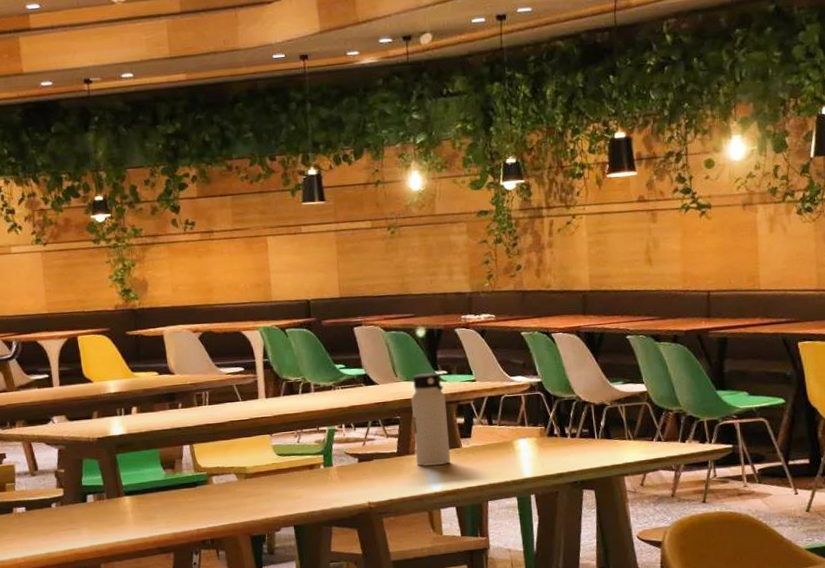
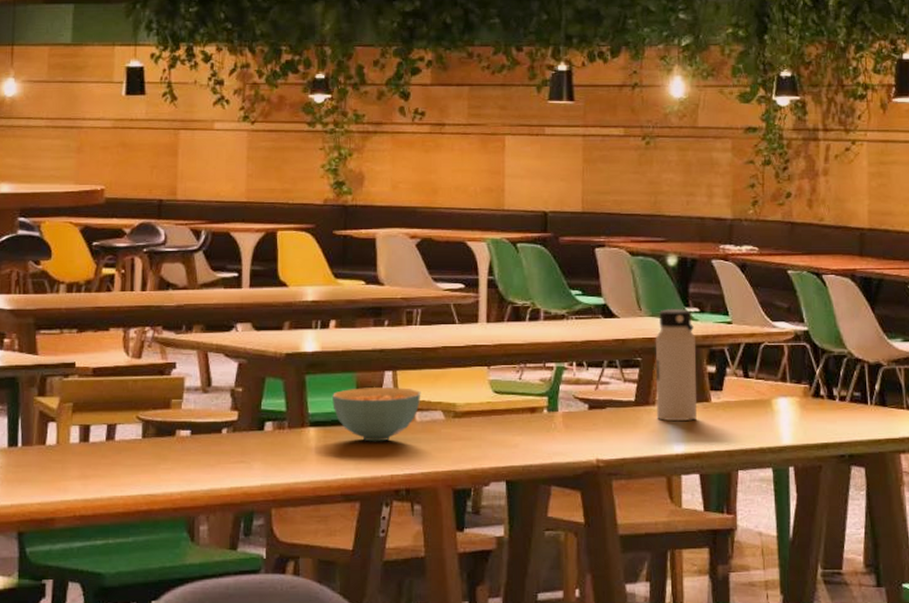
cereal bowl: none [140,457,216,504] -> present [331,386,421,442]

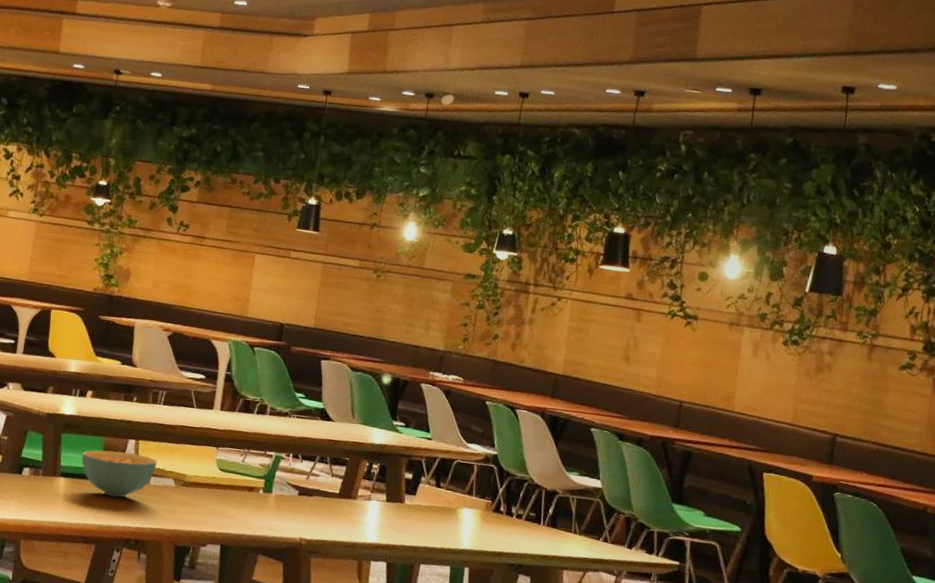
water bottle: present [656,308,697,422] -> none [356,419,398,517]

